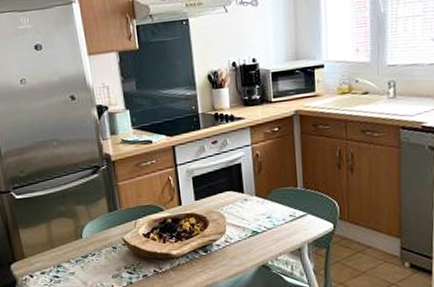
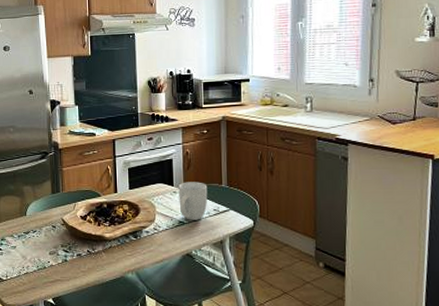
mug: none [249,186,283,229] -> present [178,182,208,220]

